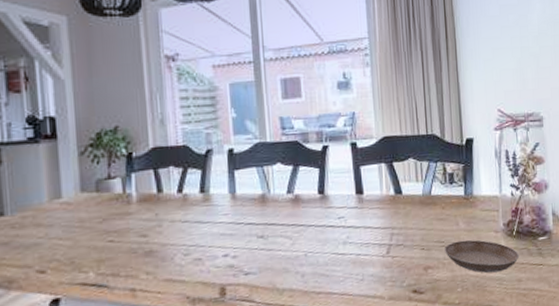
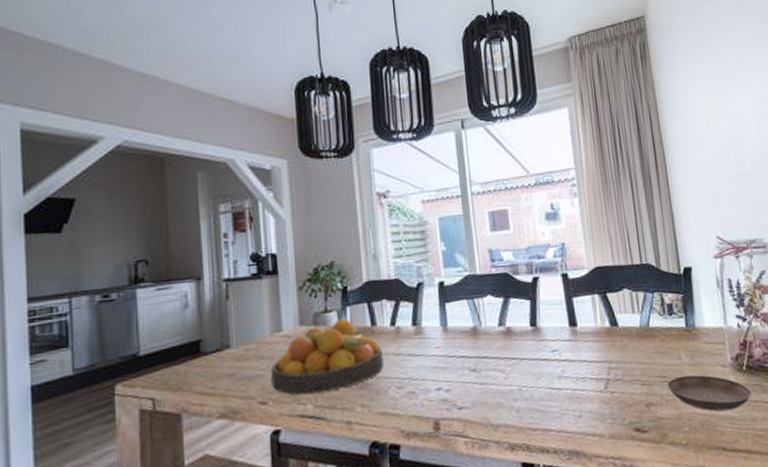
fruit bowl: none [49,185,170,264] -> present [271,318,384,396]

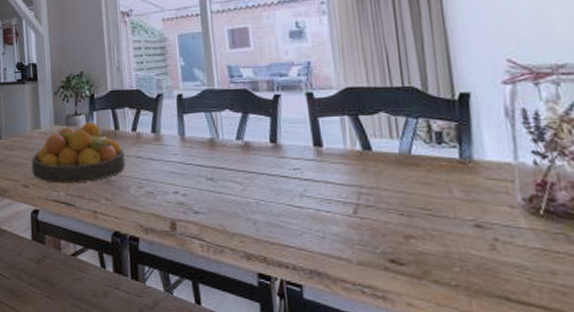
saucer: present [667,374,752,412] -> none [433,211,553,257]

